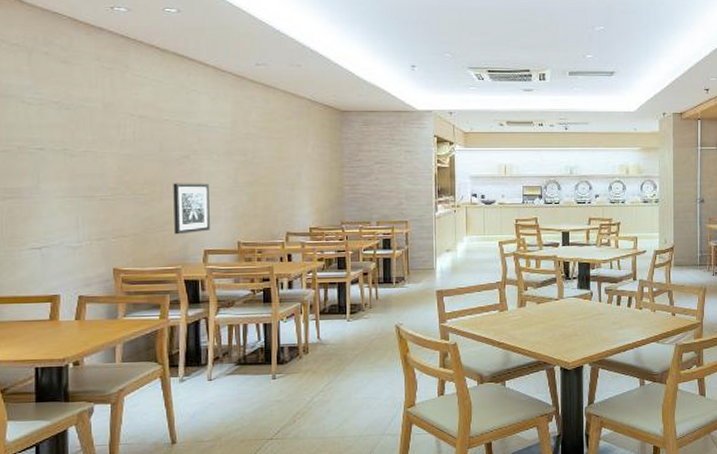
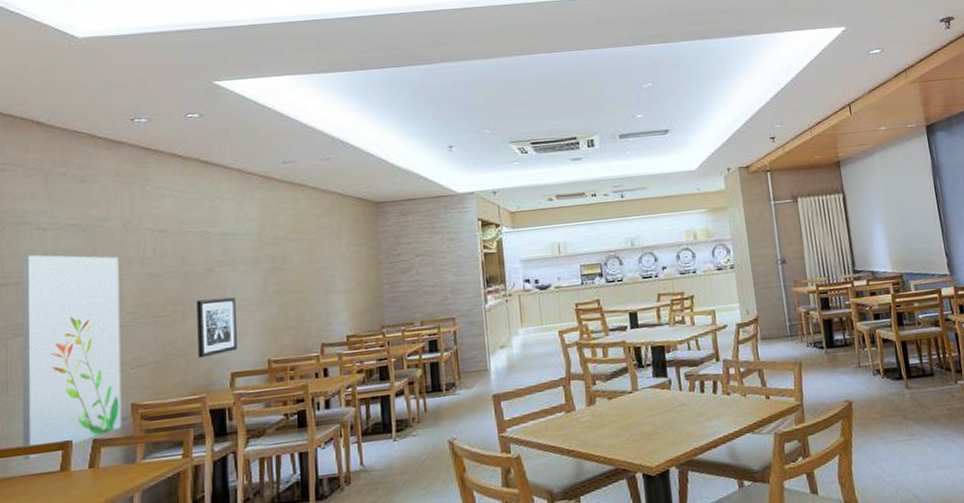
wall art: none [9,126,105,308] -> present [21,254,122,460]

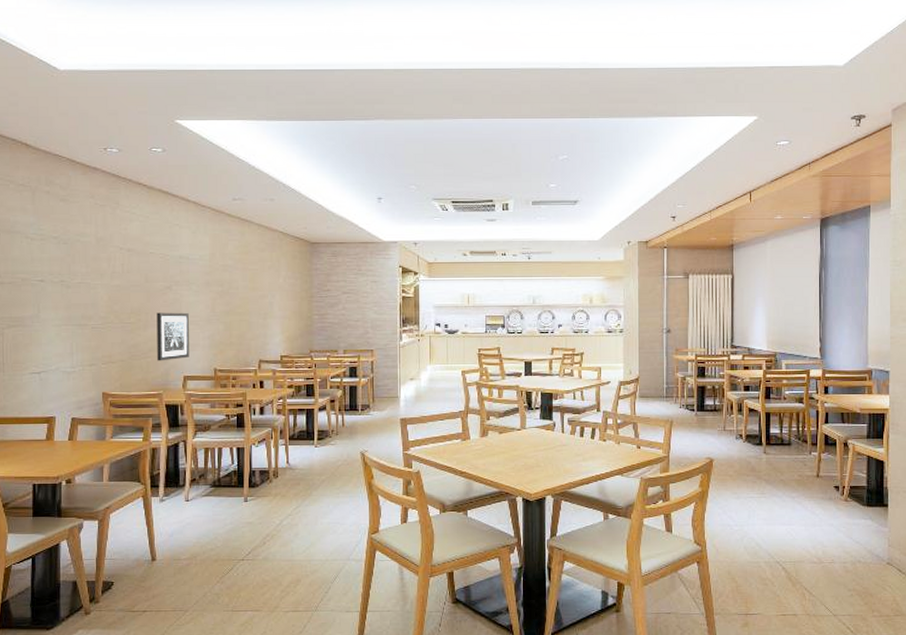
wall art: present [21,254,122,460] -> none [14,259,95,428]

